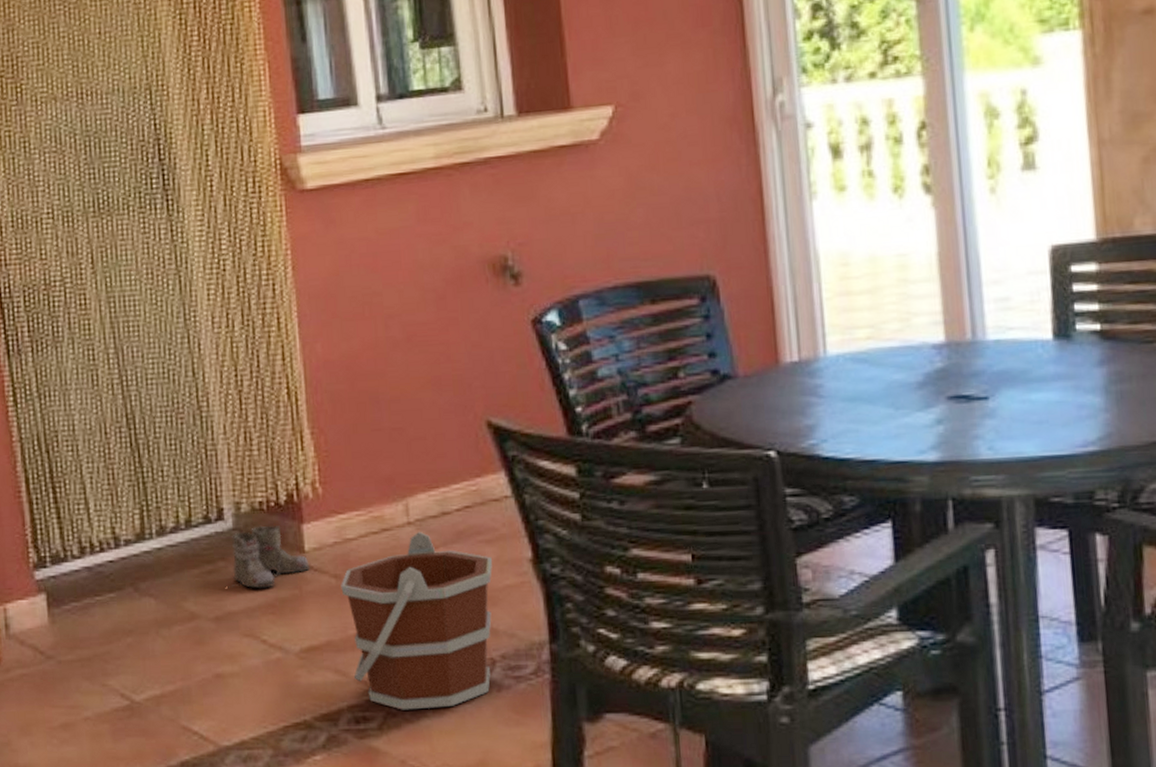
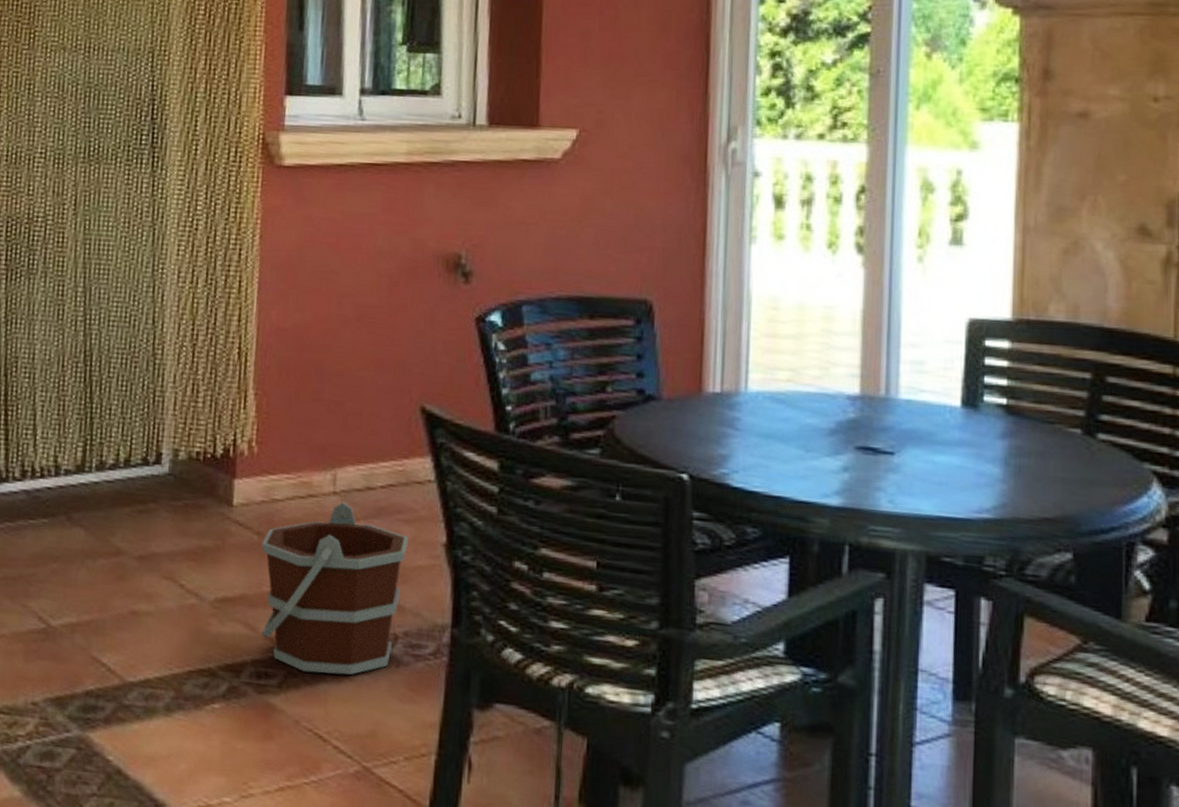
boots: present [228,525,310,589] -> none [155,474,235,536]

